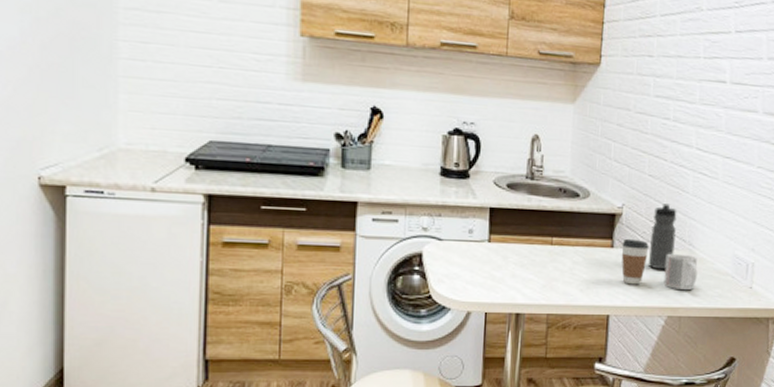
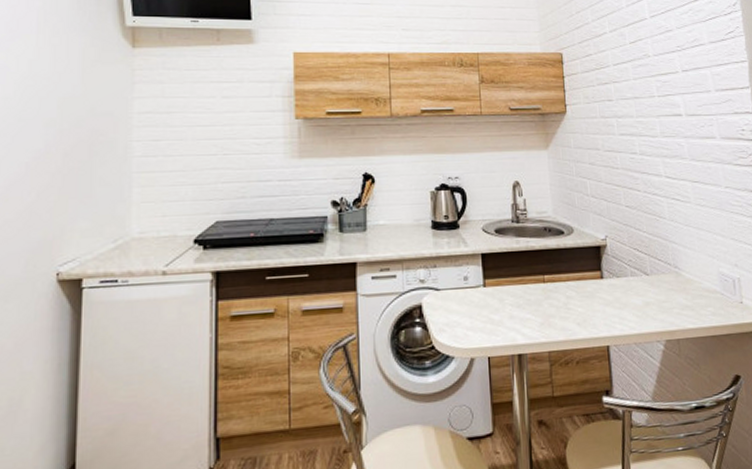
coffee cup: present [621,238,649,285] -> none [610,268,637,313]
water bottle: present [648,203,677,270] -> none [636,231,662,295]
mug: present [663,253,698,291] -> none [654,277,688,313]

